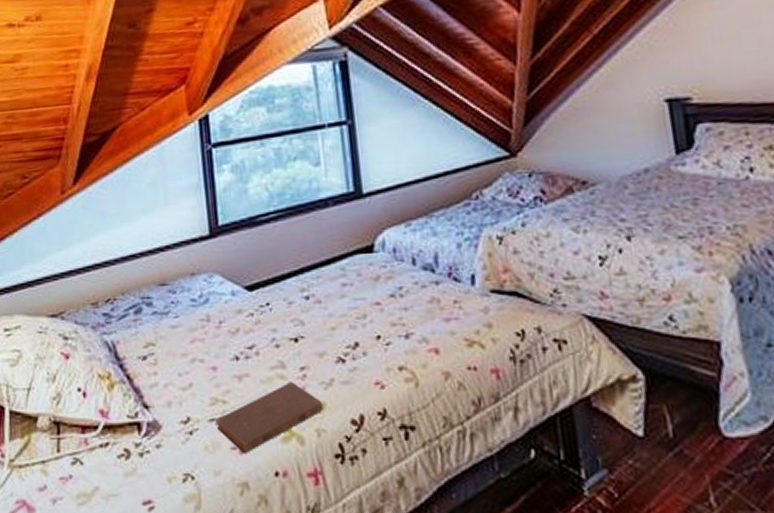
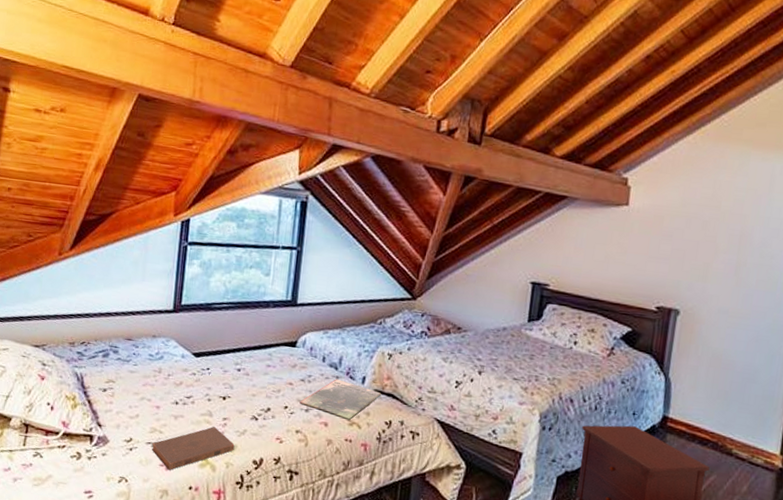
magazine: none [395,285,501,340] -> present [300,379,381,421]

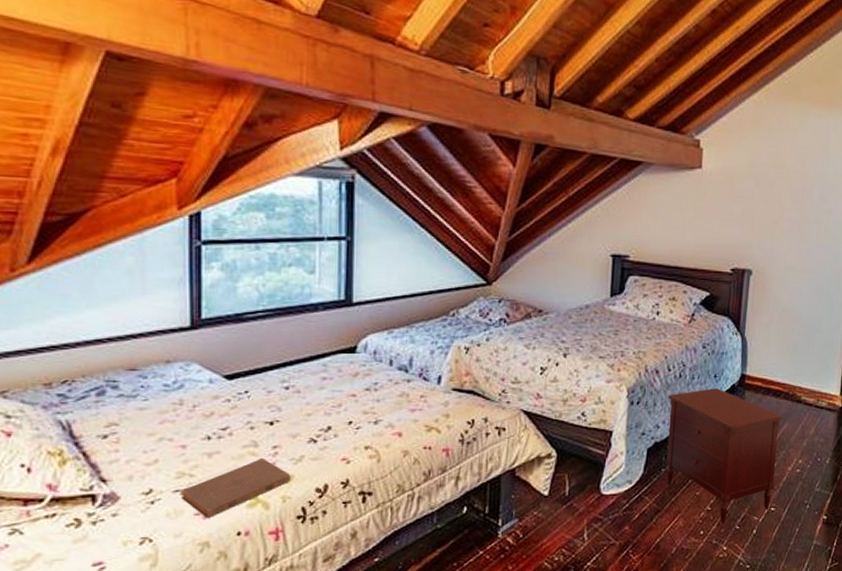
magazine: present [300,379,381,421] -> none [366,383,460,426]

